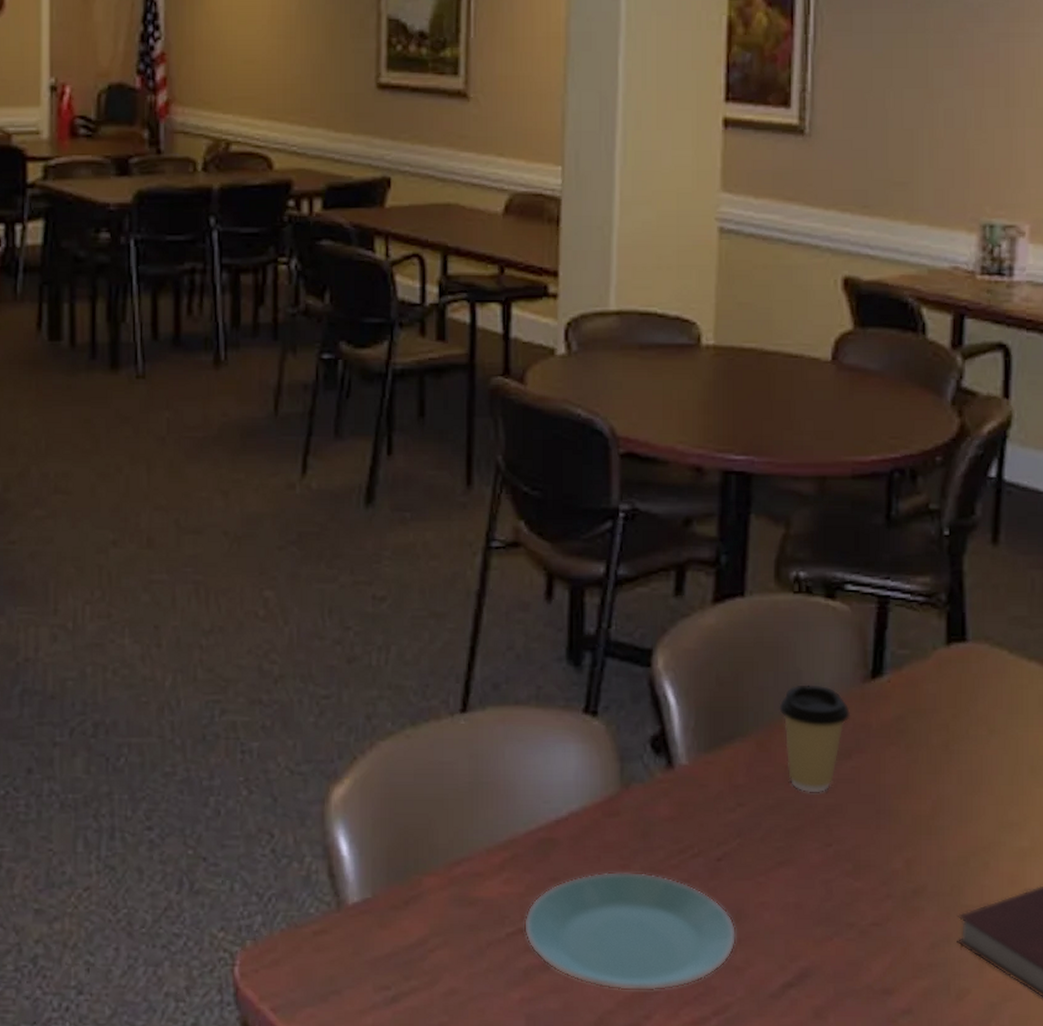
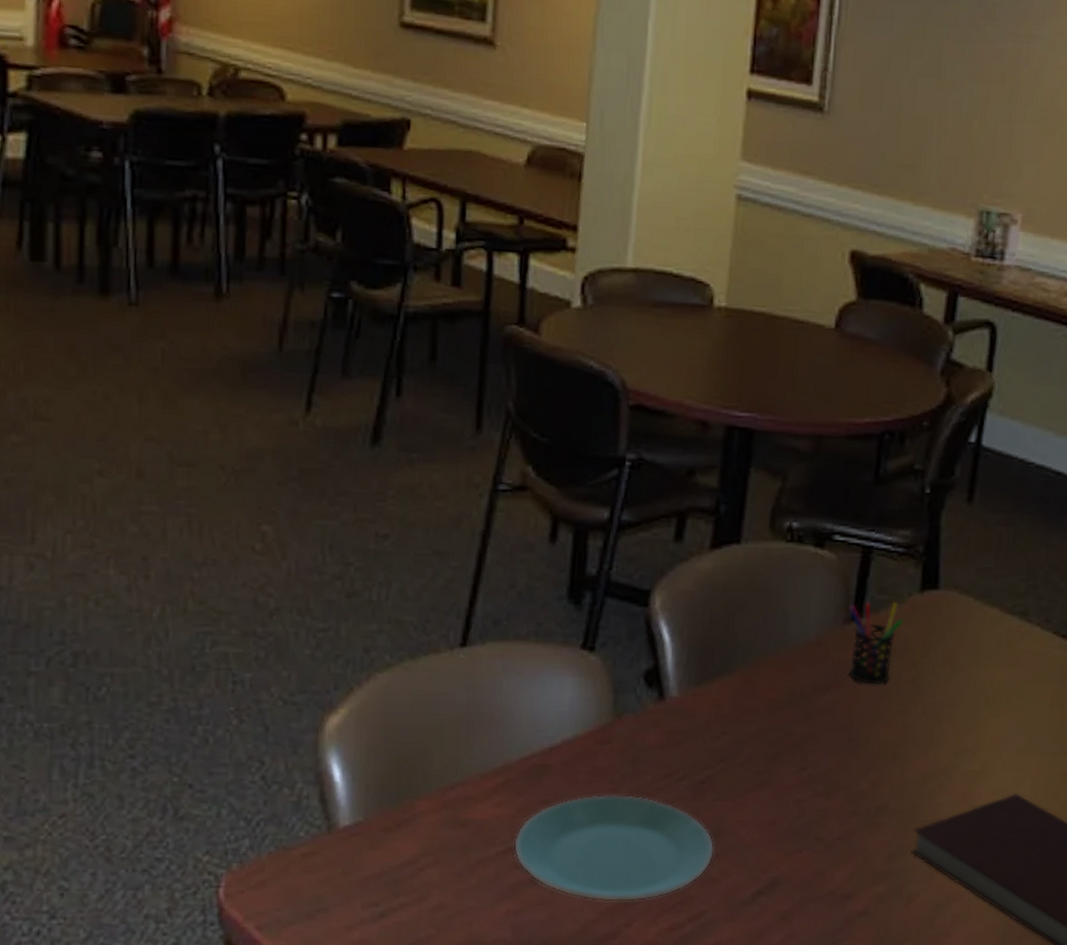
coffee cup: present [779,684,851,793] -> none [766,625,831,723]
pen holder: none [866,656,930,750] -> present [848,601,904,685]

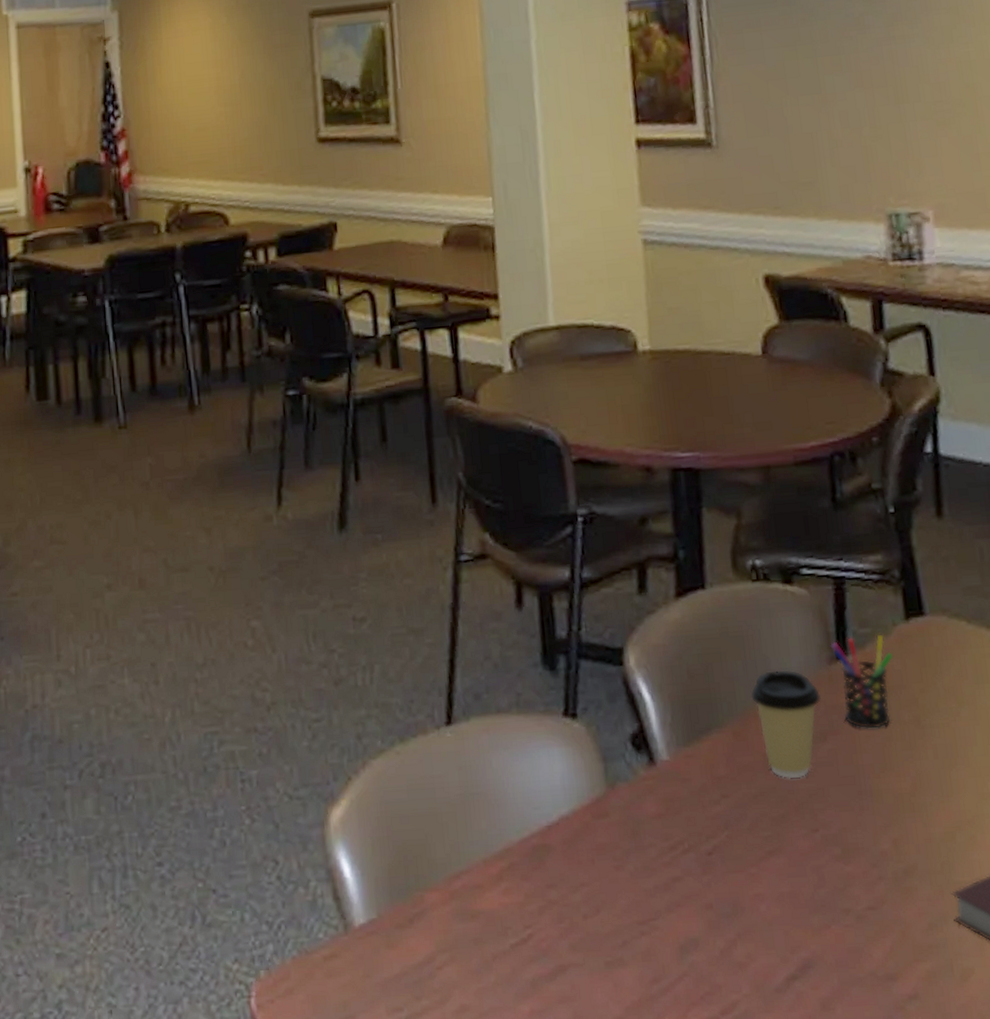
plate: present [513,794,715,902] -> none [526,872,736,996]
coffee cup: none [766,625,831,723] -> present [750,670,822,779]

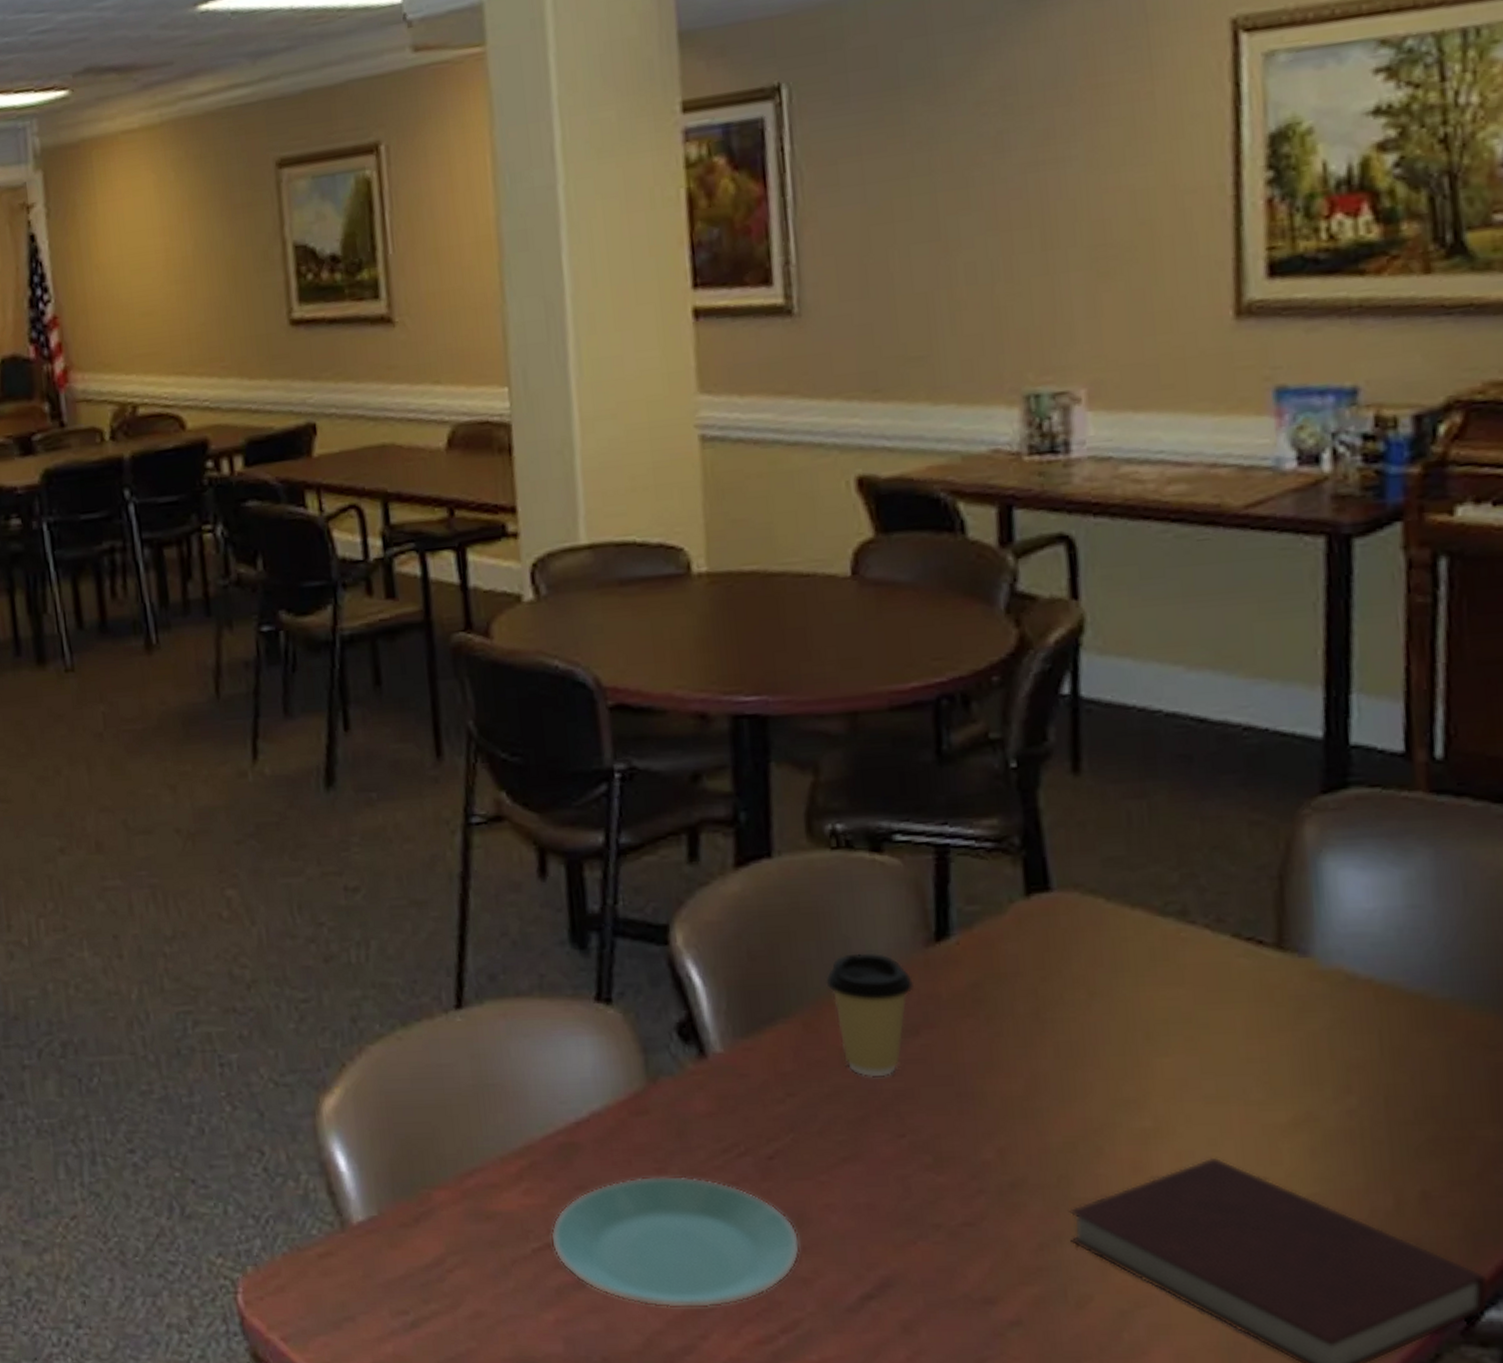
plate: none [526,872,736,996] -> present [550,1175,801,1309]
pen holder: present [830,634,894,729] -> none [928,912,1009,1023]

